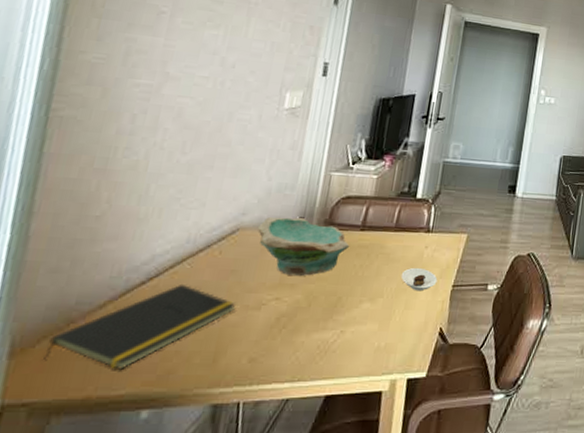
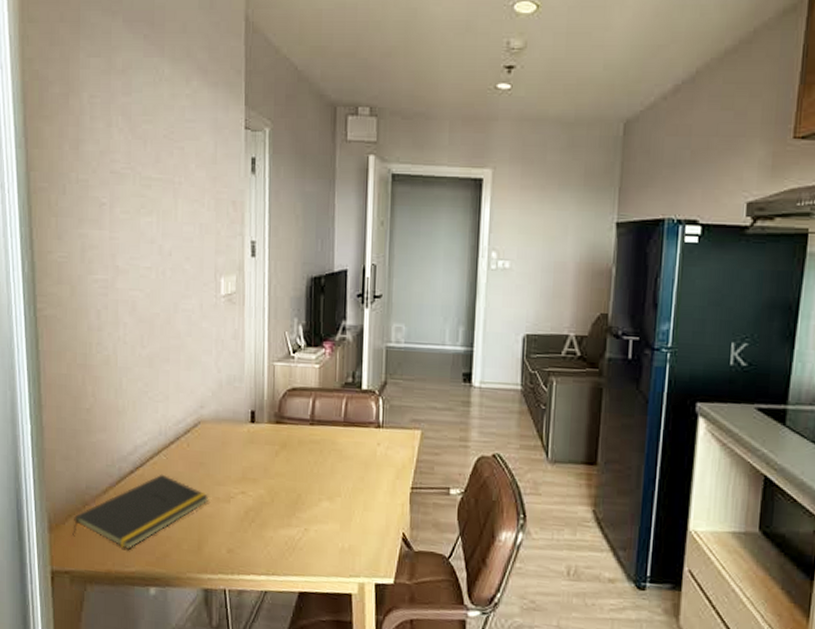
bowl: present [258,217,350,276] -> none [216,410,302,471]
saucer: present [400,267,438,292] -> none [356,466,394,493]

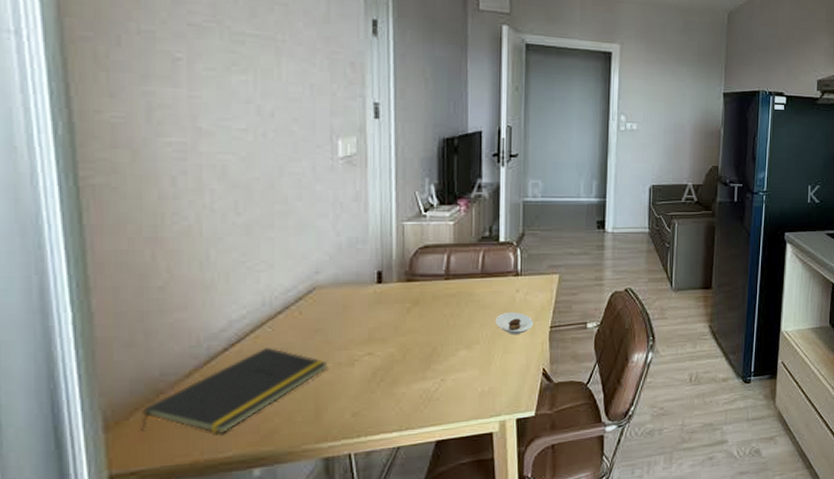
saucer: none [356,466,394,493] -> present [495,311,534,335]

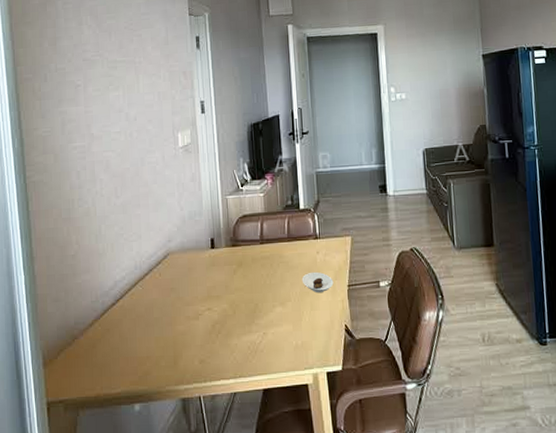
notepad: present [141,347,328,434] -> none [64,302,181,373]

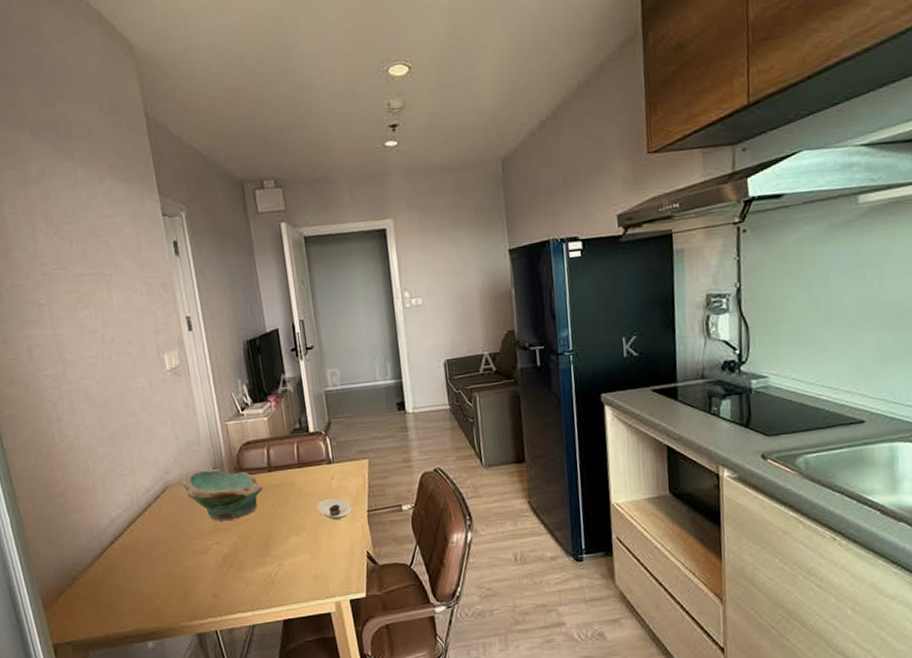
bowl: none [182,238,255,288] -> present [182,468,264,521]

